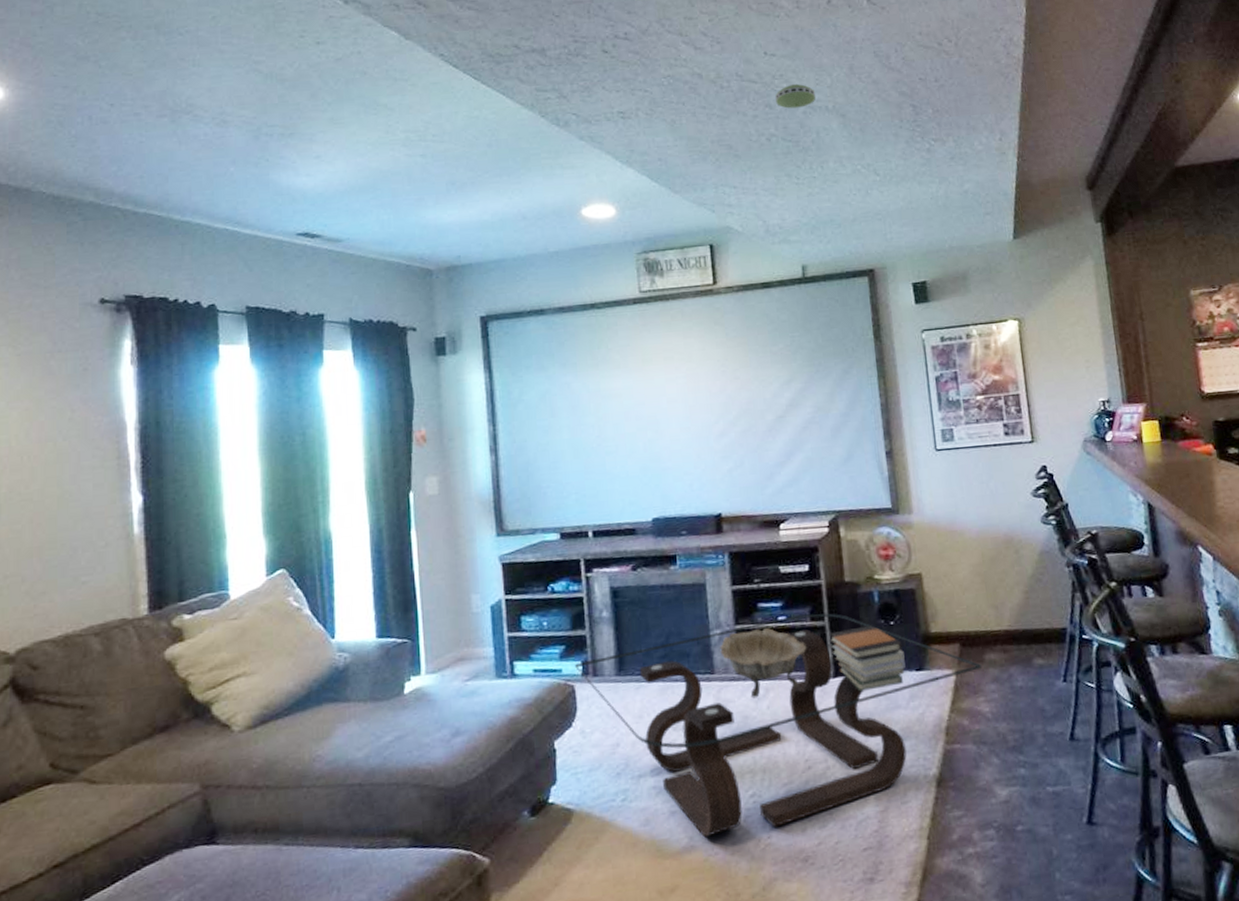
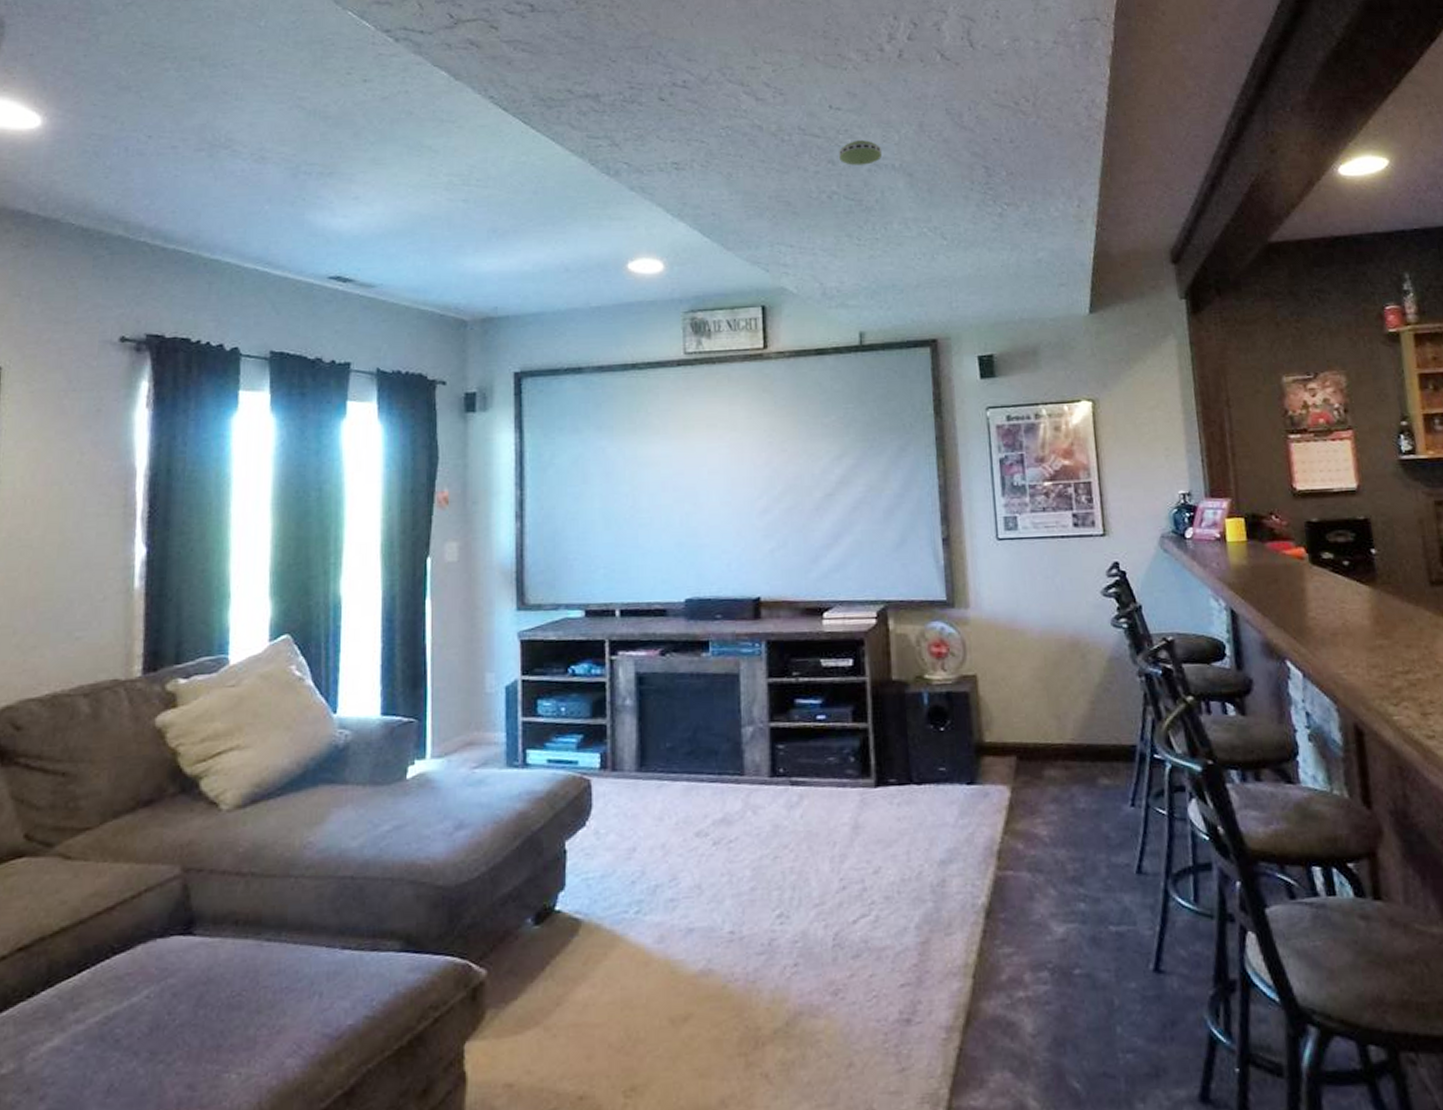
coffee table: present [575,613,982,838] -> none [593,713,1041,961]
decorative bowl: present [720,628,807,699] -> none [751,728,847,806]
book stack: present [829,625,906,692] -> none [872,730,955,805]

